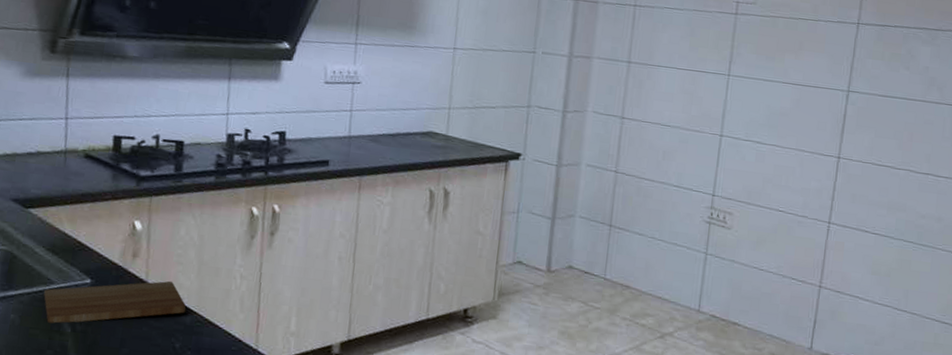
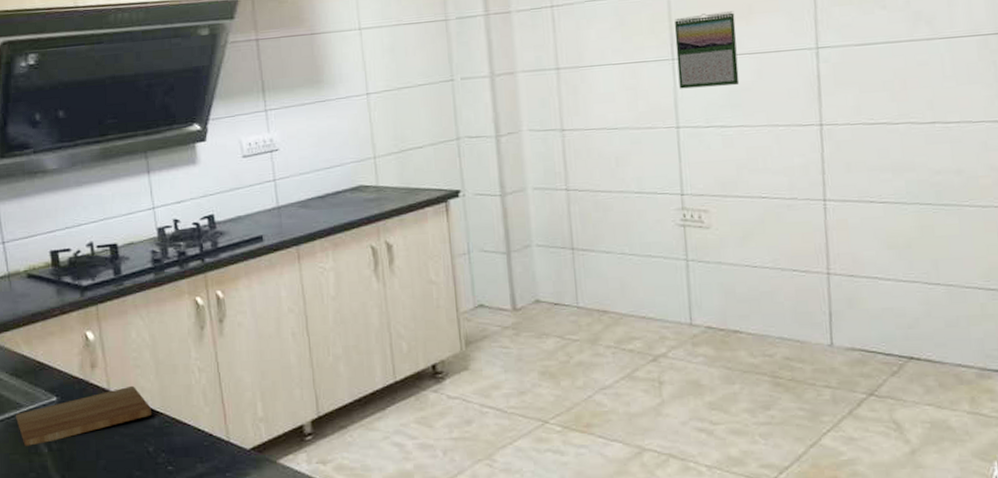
calendar: none [729,40,788,109] -> present [674,11,740,89]

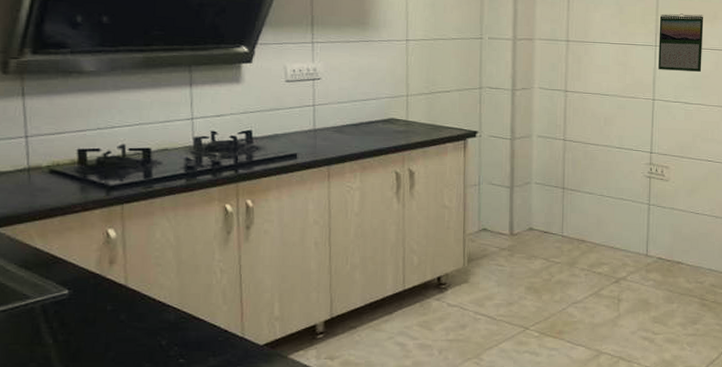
cutting board: present [16,385,153,446] -> none [20,282,169,337]

